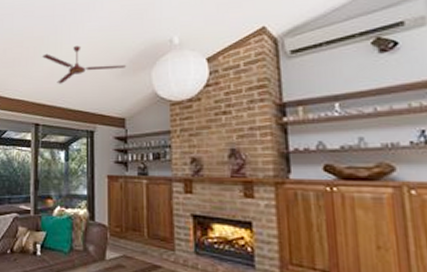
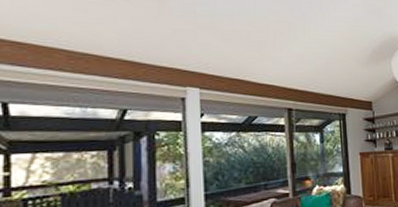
ceiling fan: present [41,45,127,84] -> none [289,33,371,70]

